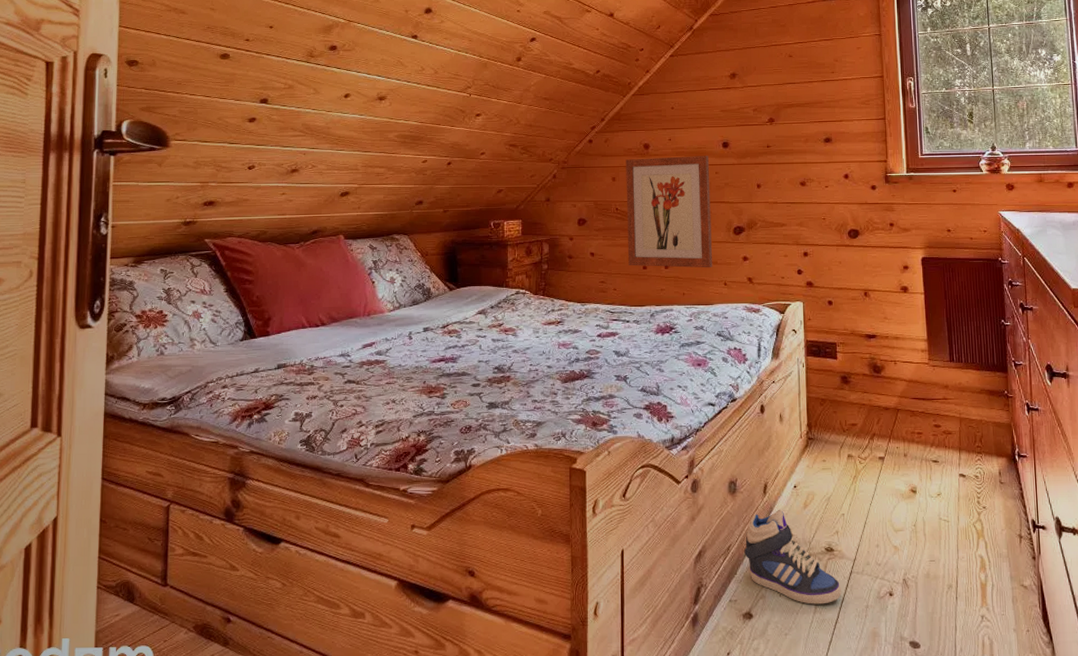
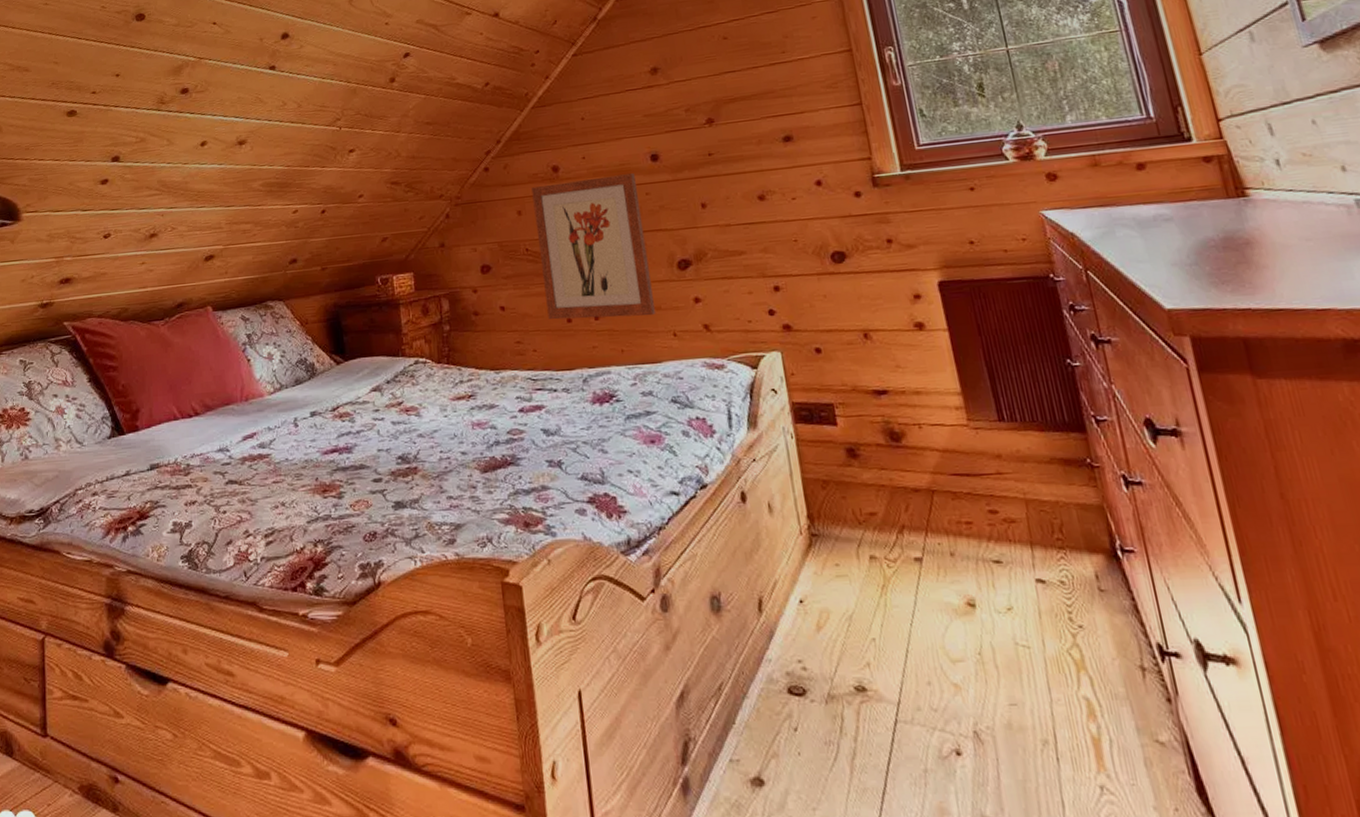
sneaker: present [744,509,842,605] -> none [741,633,886,767]

